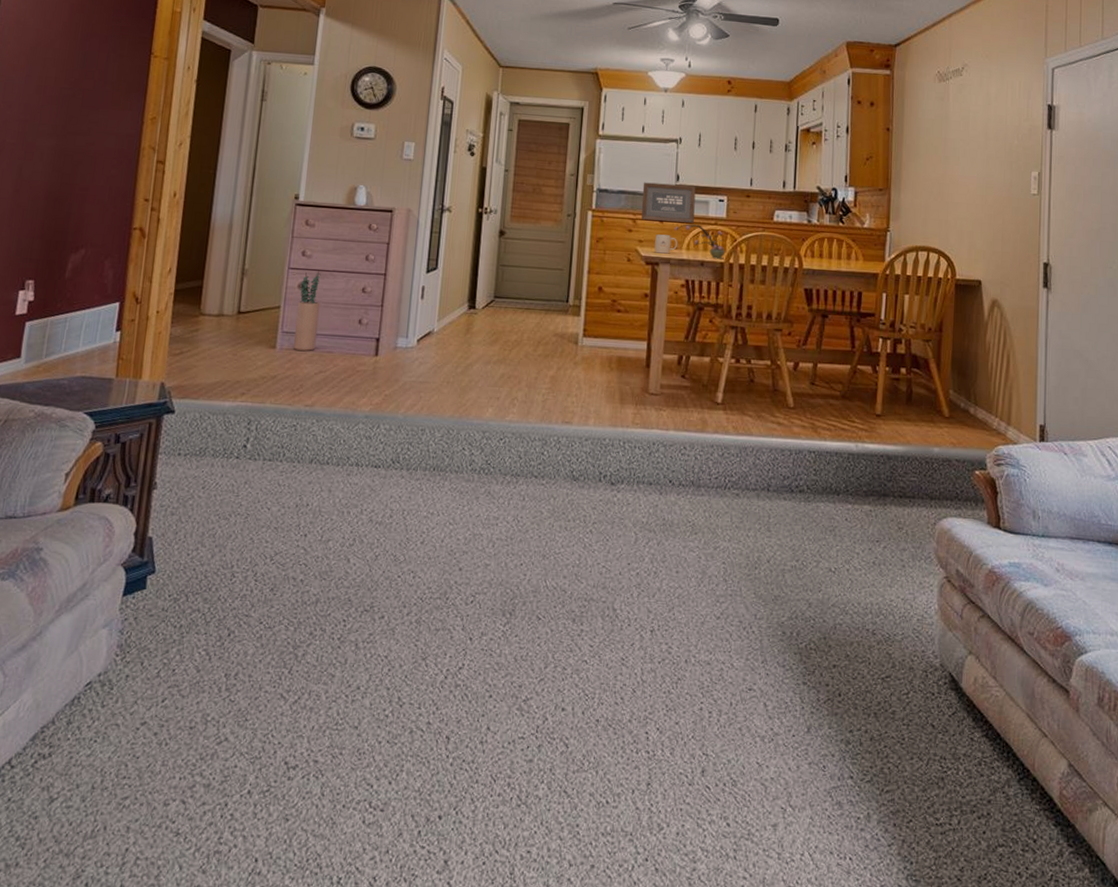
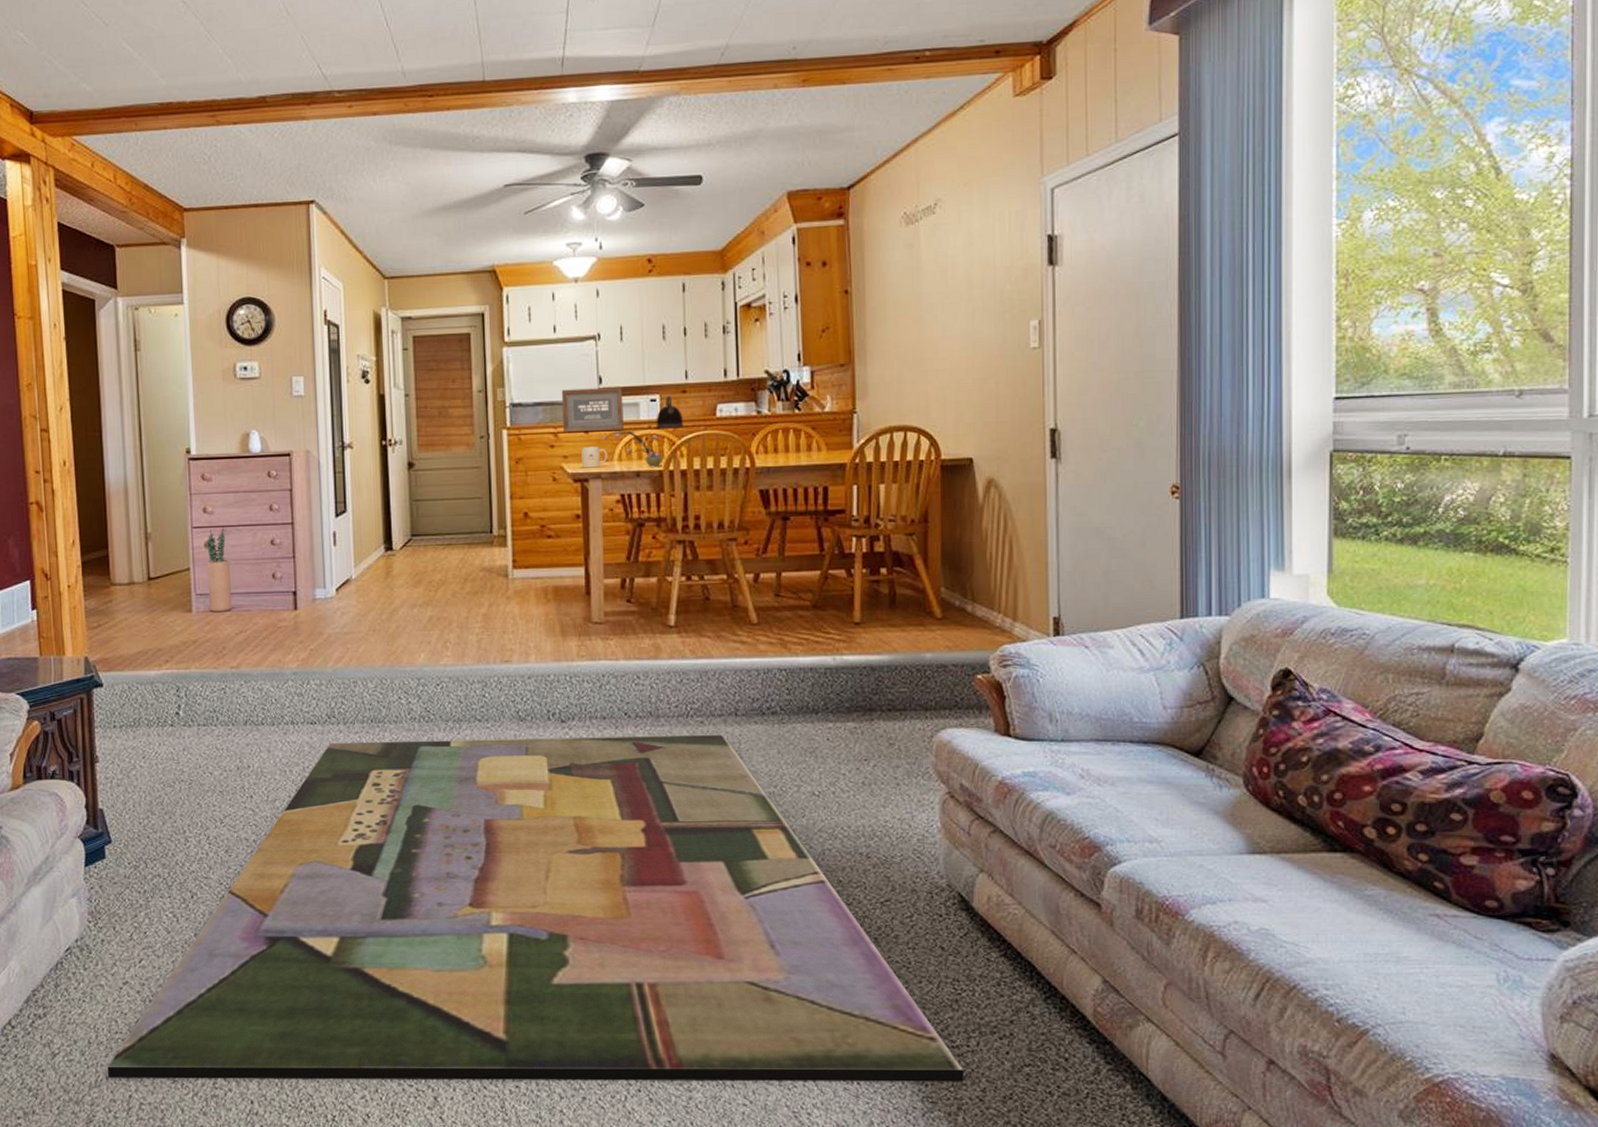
area rug: none [107,487,946,861] -> present [108,734,964,1082]
kettle: none [721,198,746,228] -> present [656,395,684,430]

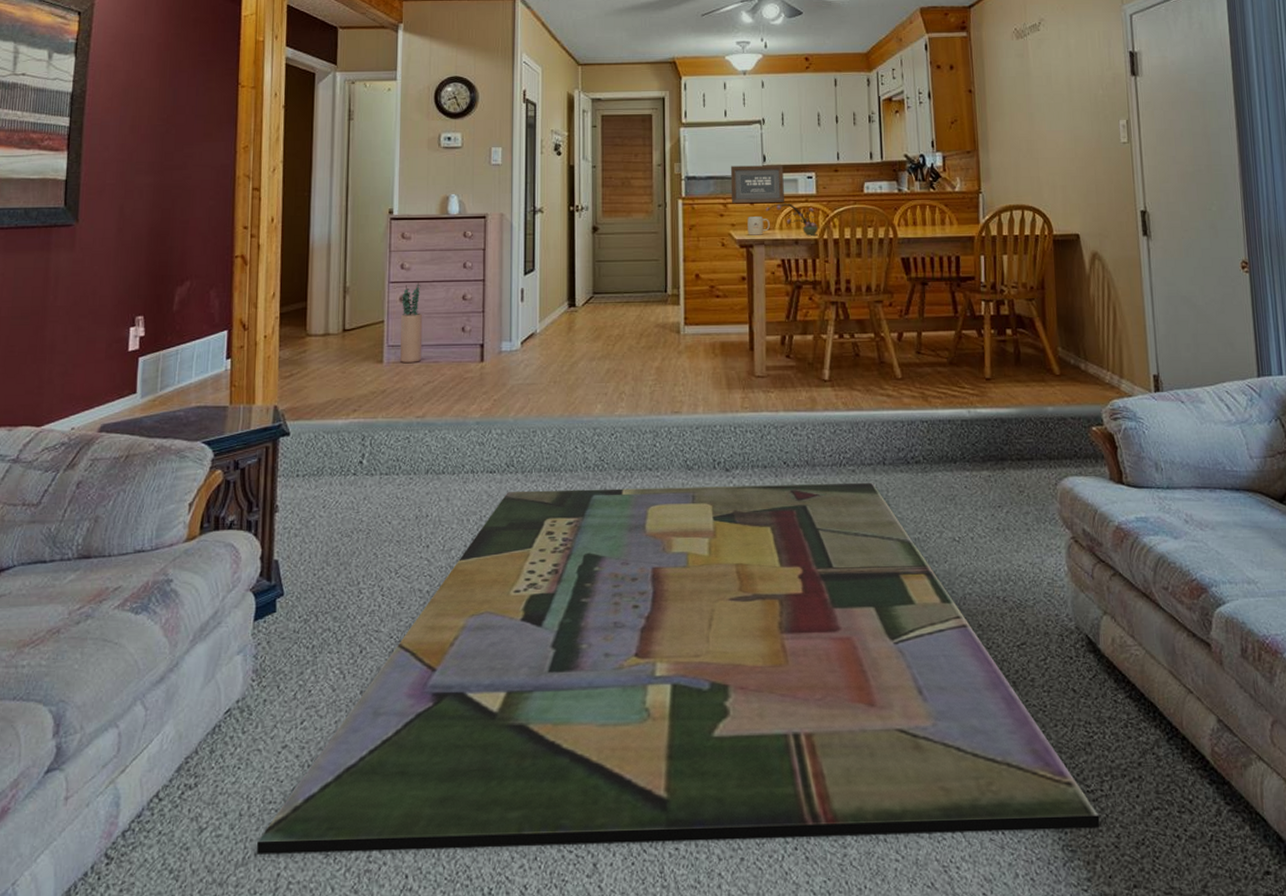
kettle: present [656,395,684,430] -> none [812,174,836,203]

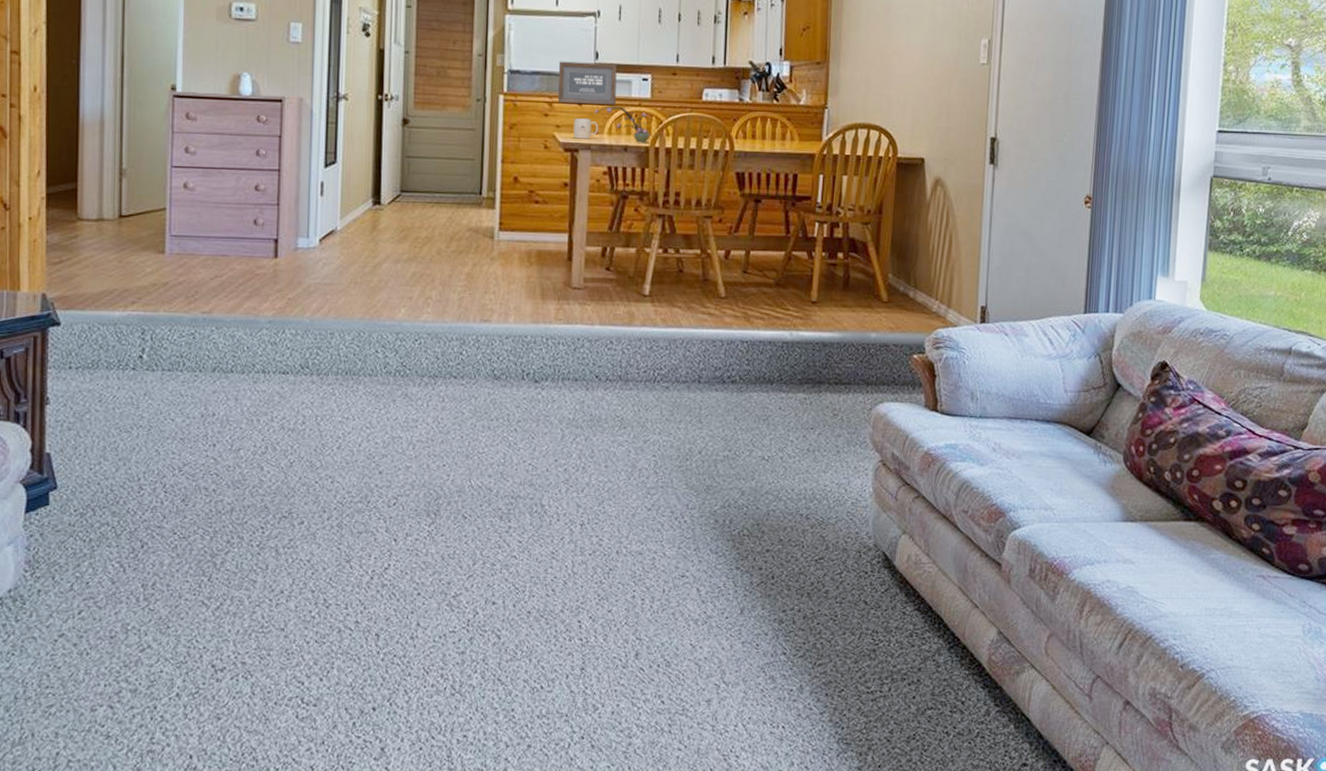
area rug: present [257,482,1100,855] -> none [34,393,876,735]
vase: present [400,281,423,364] -> none [184,167,210,256]

